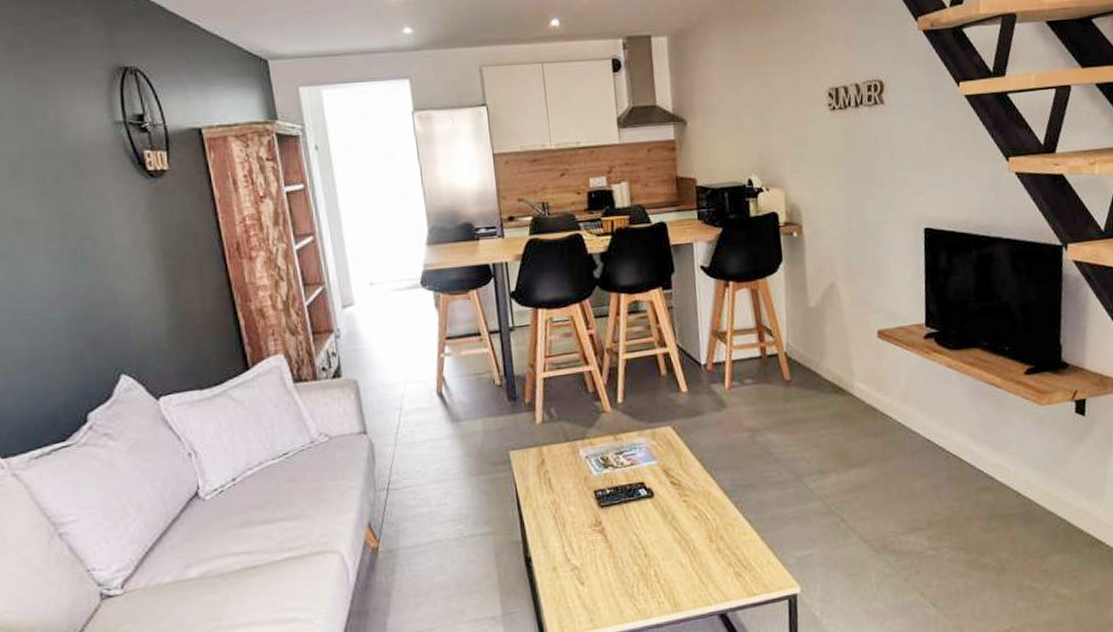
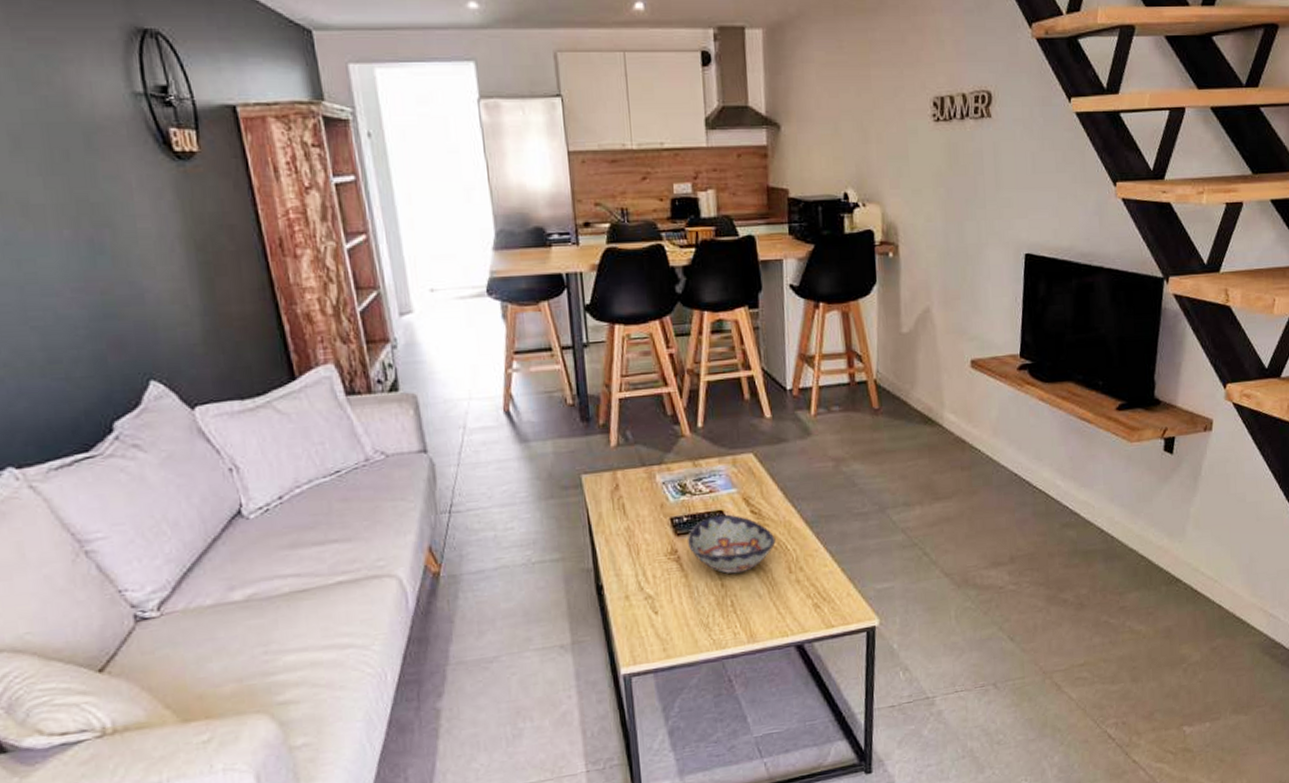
decorative bowl: none [610,485,696,544] -> present [687,514,776,574]

